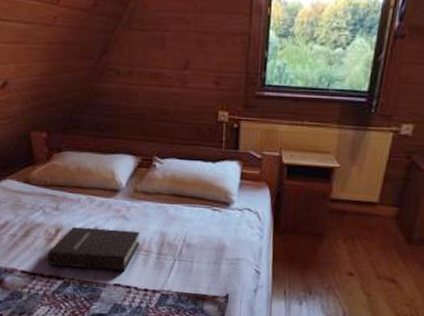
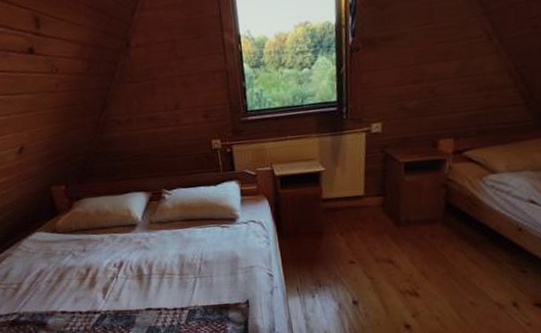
book: present [47,226,140,272] -> none [82,258,163,302]

